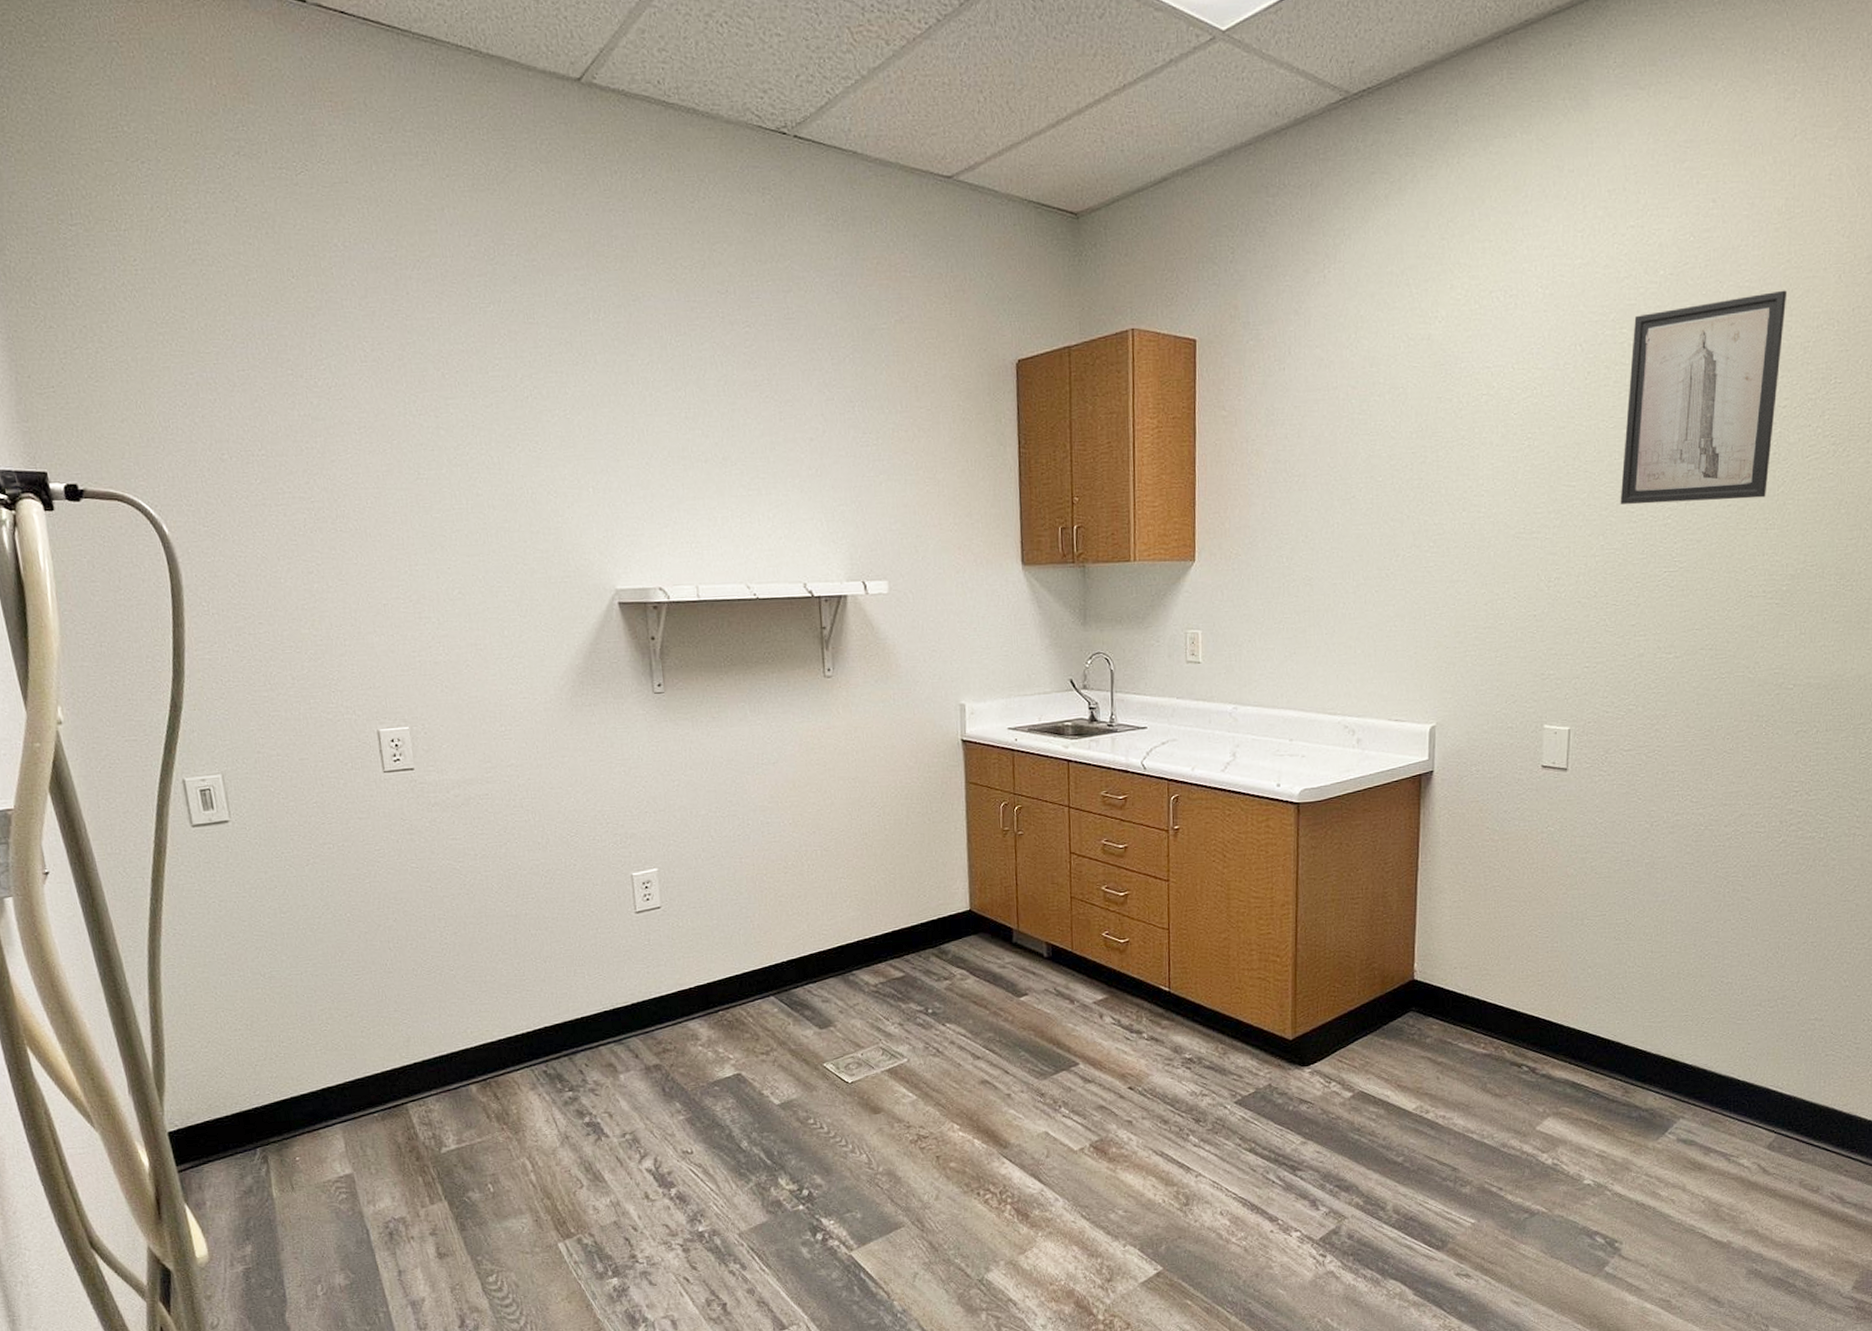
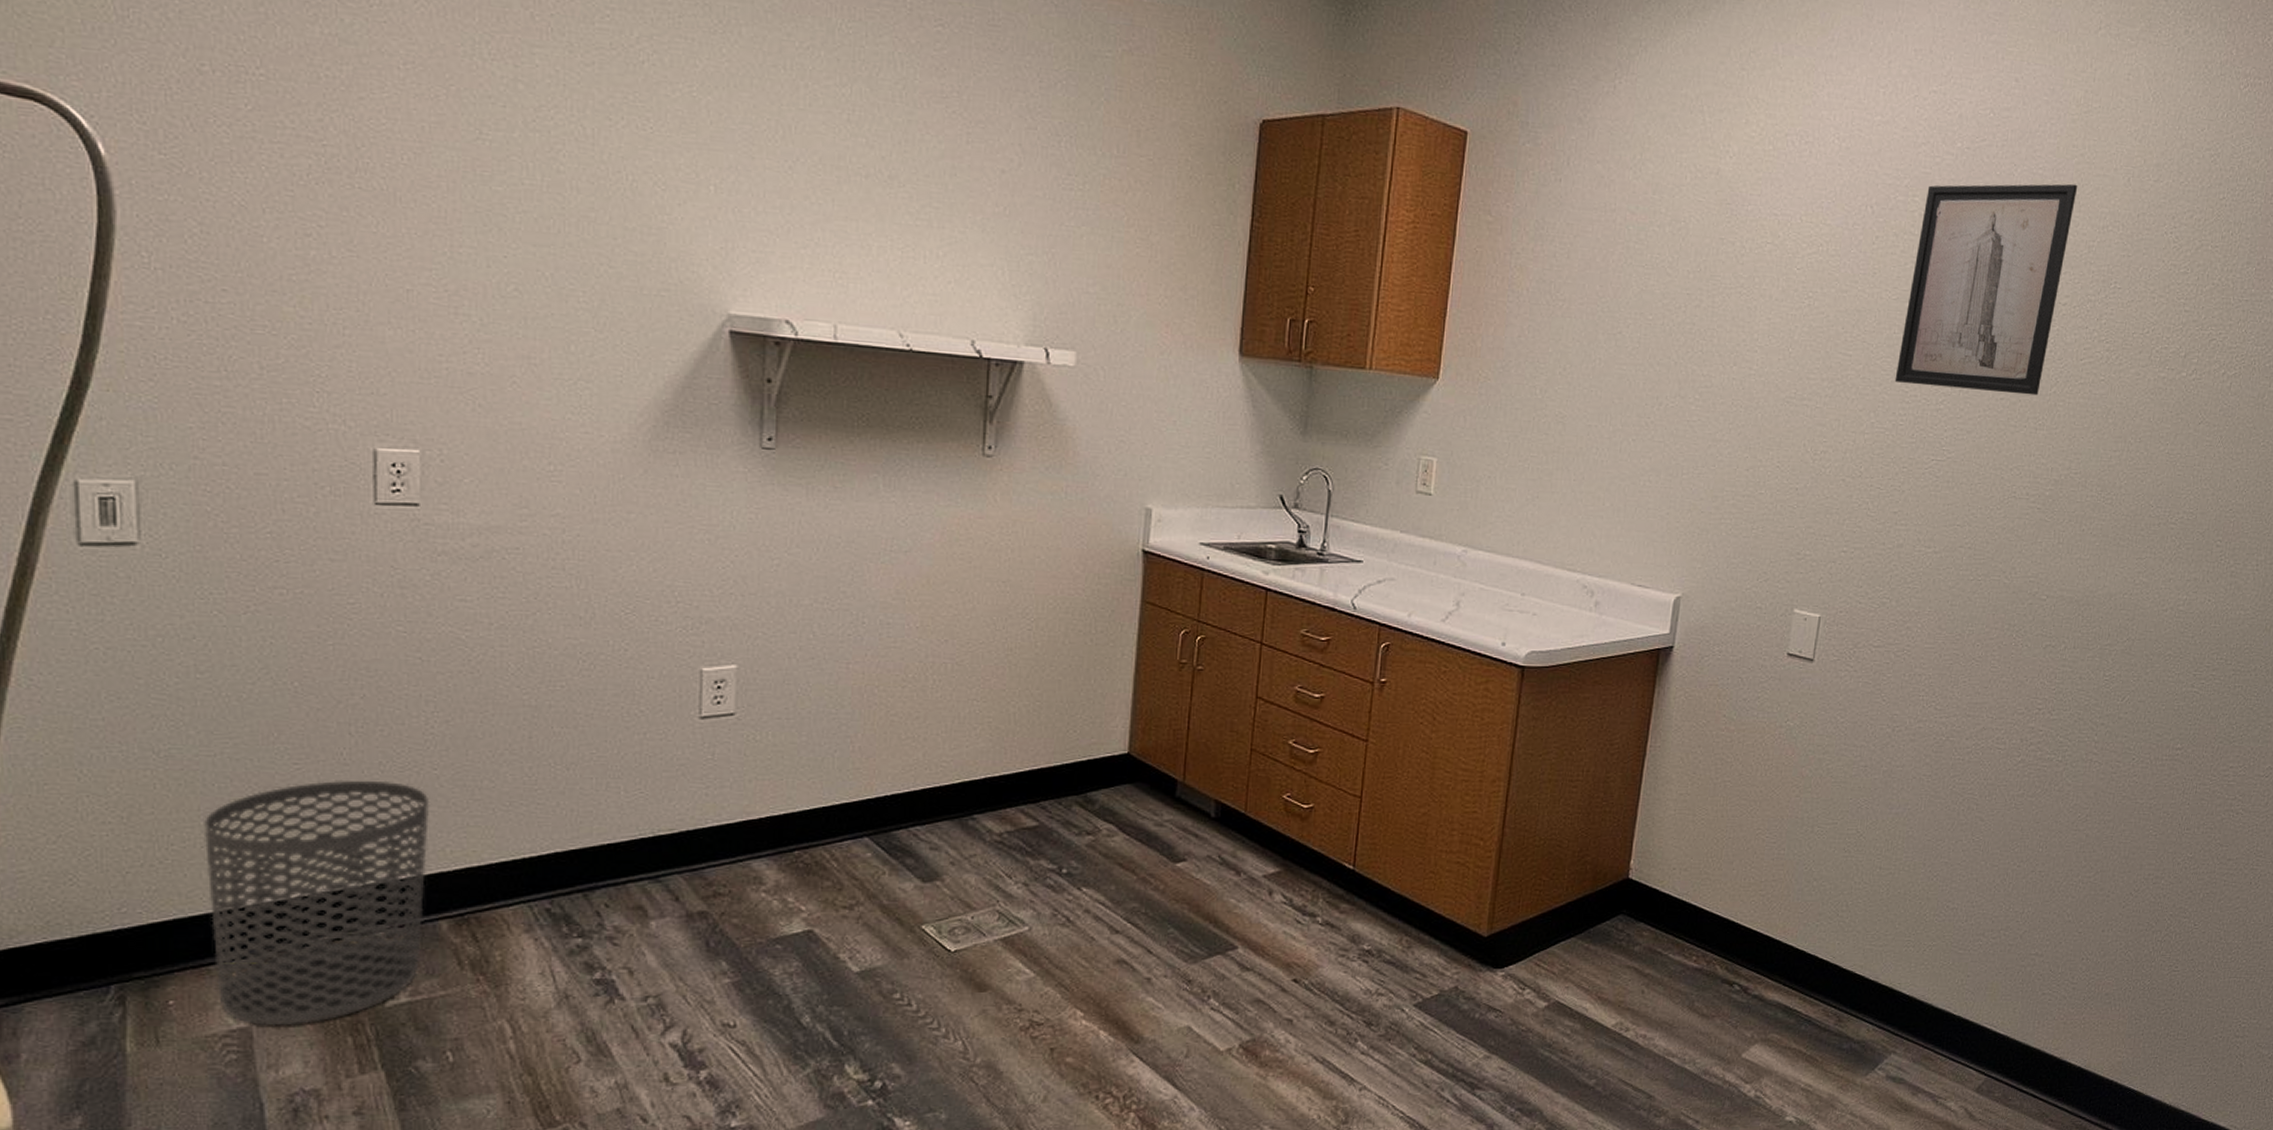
waste bin: none [301,982,461,1172] -> present [203,779,430,1026]

